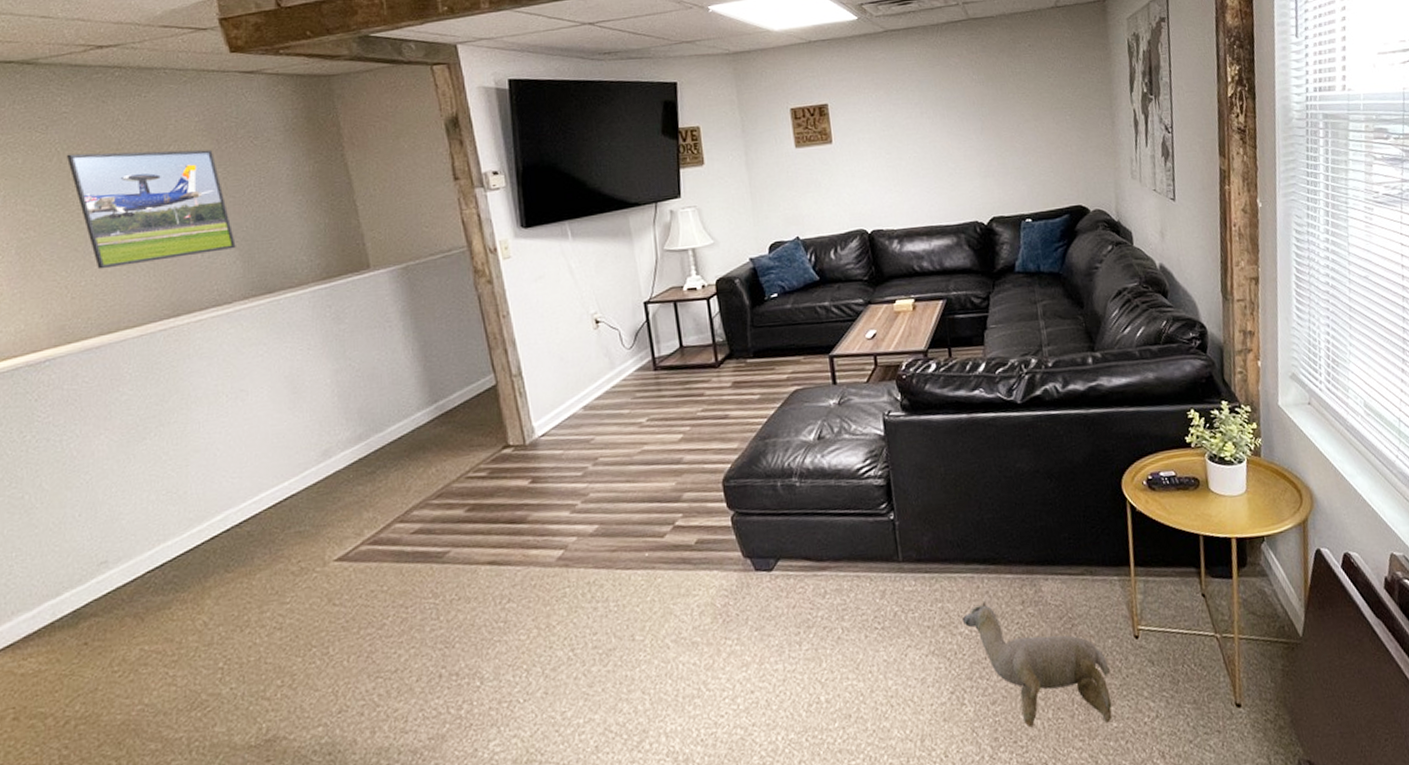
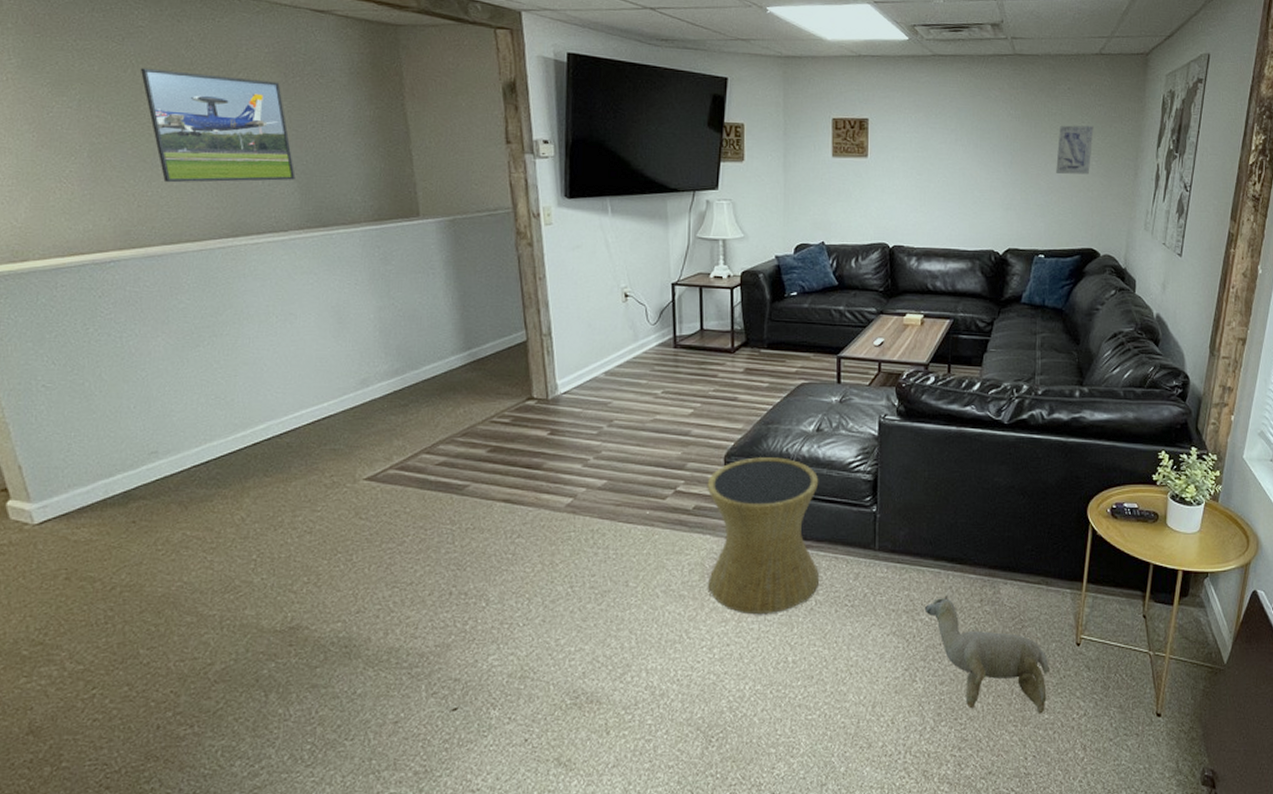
side table: none [707,473,843,654] -> present [707,457,820,614]
wall art: none [1026,79,1065,133] -> present [1056,125,1094,175]

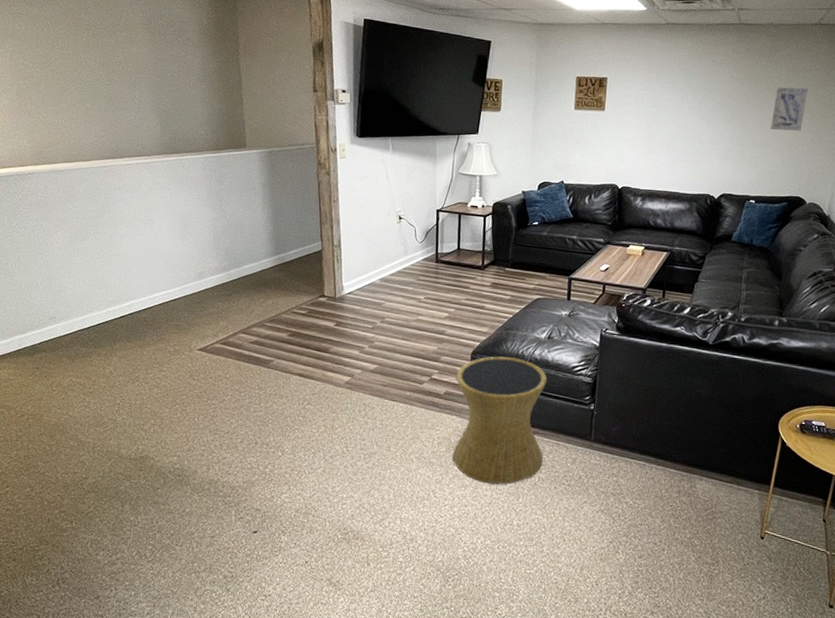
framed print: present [140,68,296,183] -> none [53,27,158,117]
plush toy: present [925,594,1049,714] -> none [630,483,735,593]

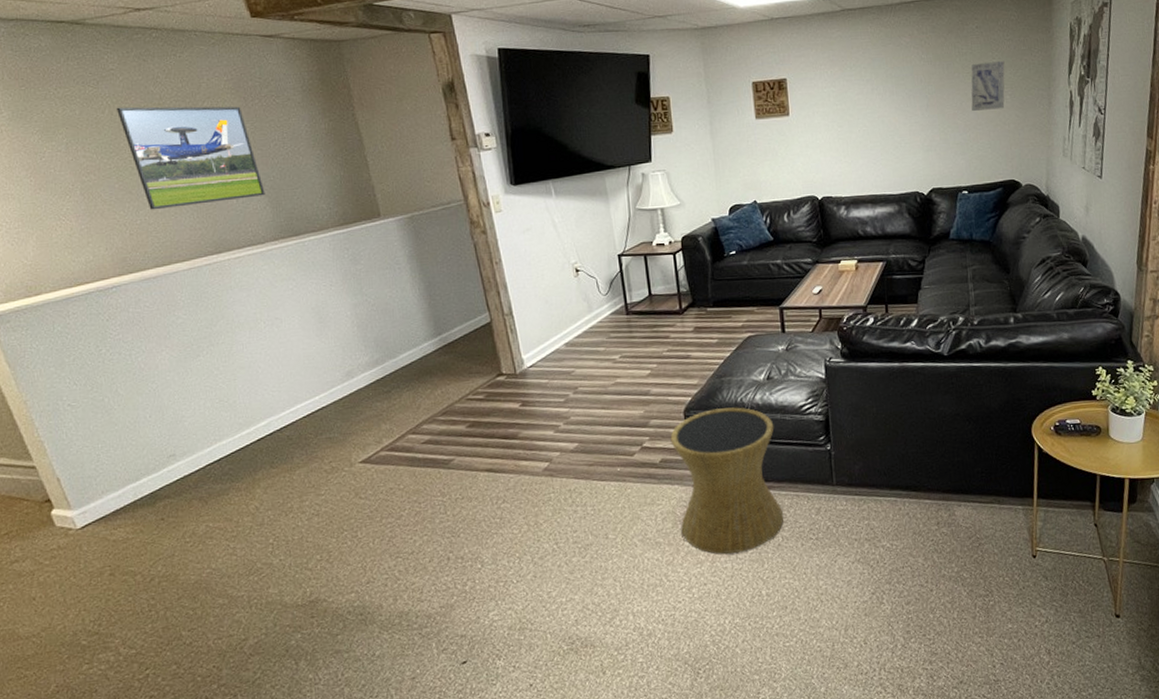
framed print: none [53,27,158,117] -> present [116,106,265,210]

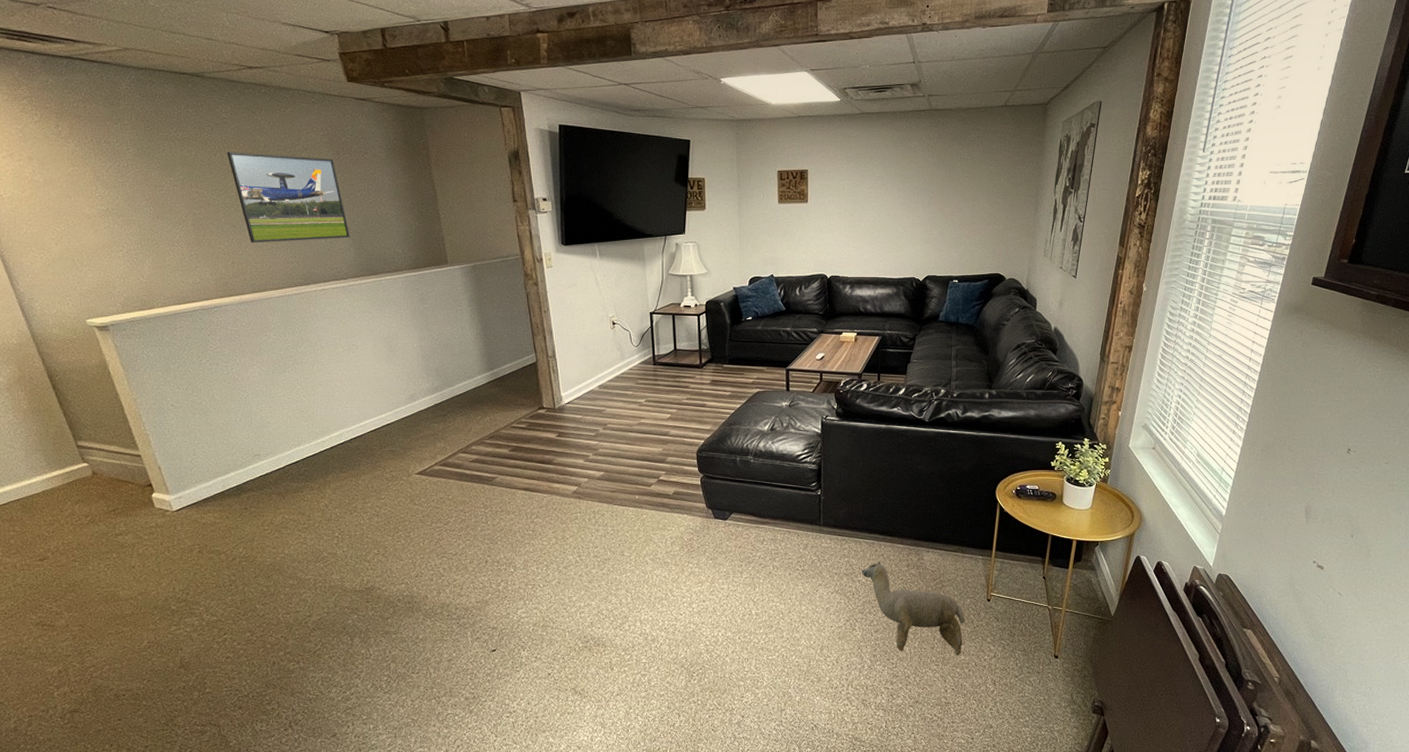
side table: present [670,407,784,554] -> none [683,452,776,576]
plush toy: none [885,520,1009,625] -> present [862,560,965,656]
wall art: present [971,60,1005,111] -> none [968,168,1000,211]

